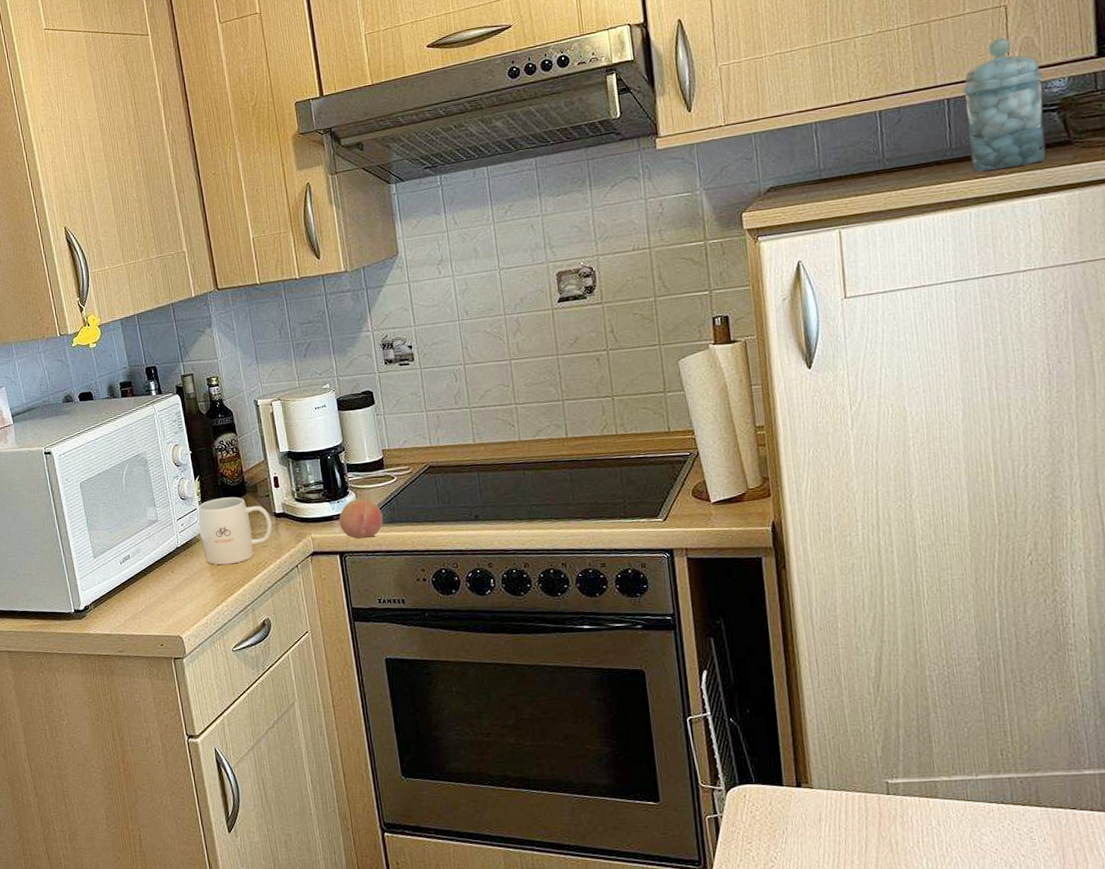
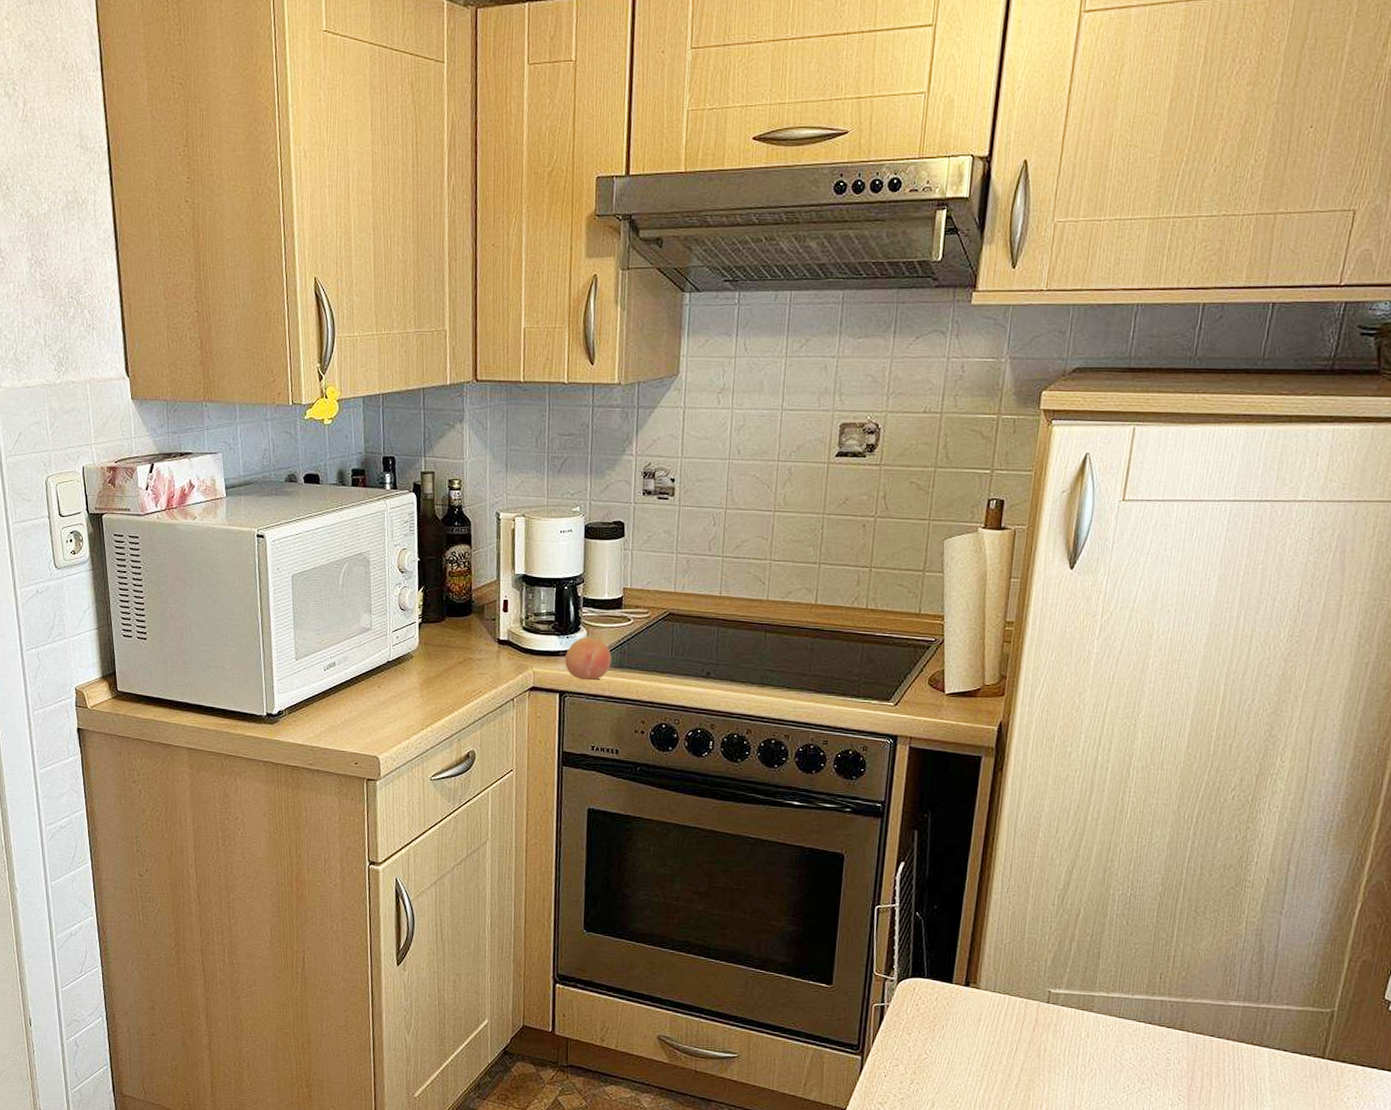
mug: present [197,496,273,566] -> none [414,614,495,688]
canister: present [961,37,1047,172] -> none [1277,245,1373,389]

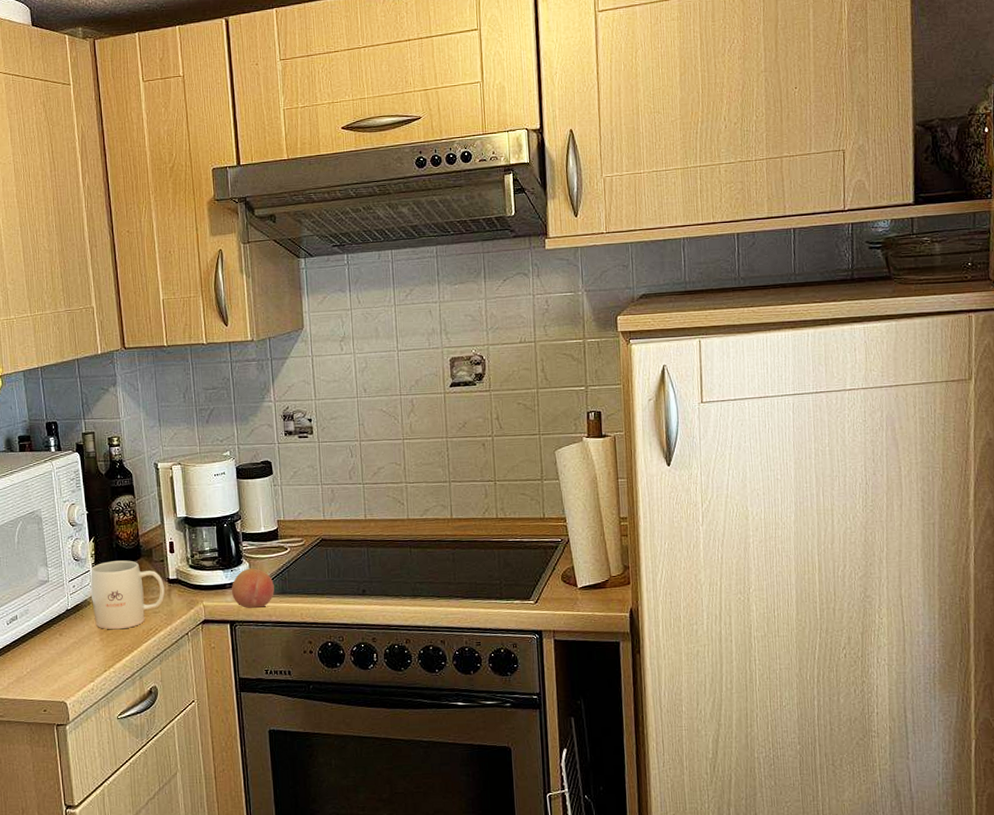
mug: none [414,614,495,688] -> present [90,560,166,630]

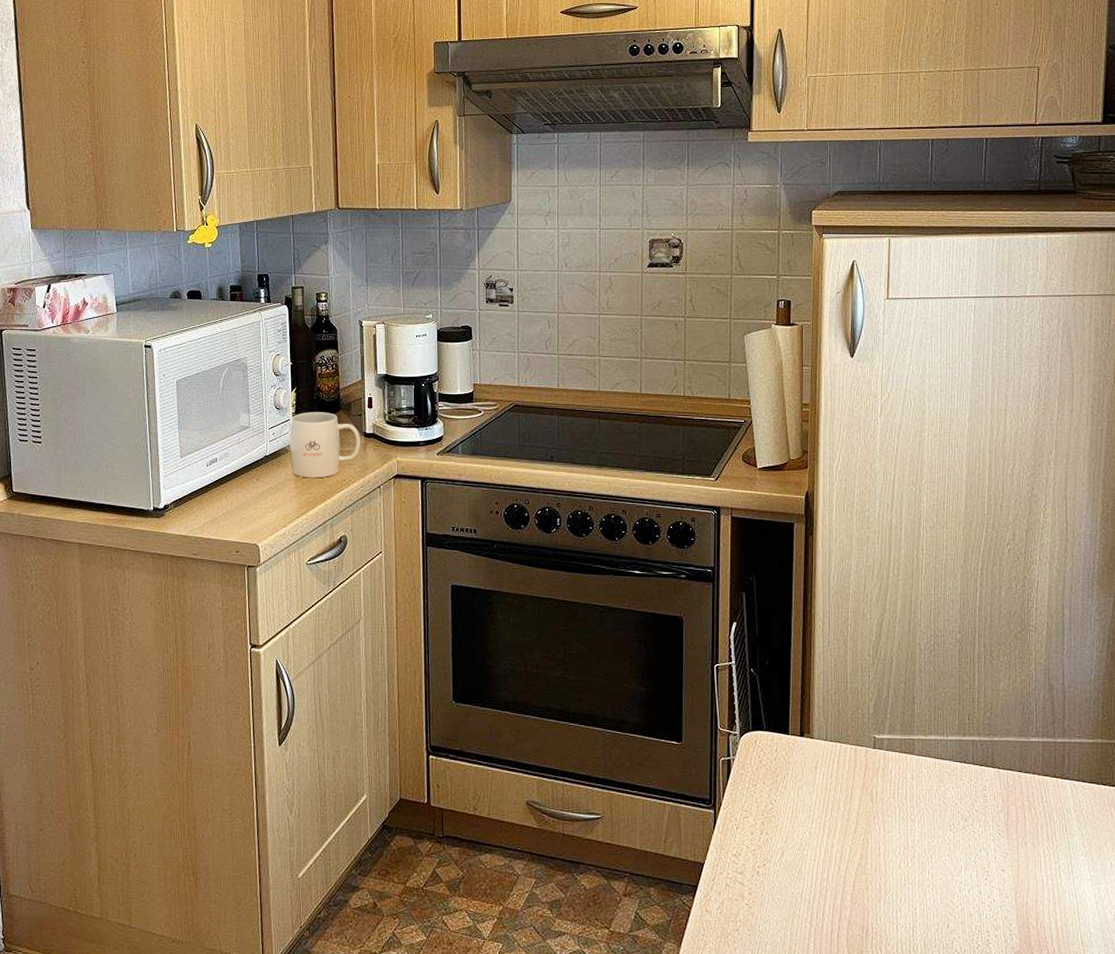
fruit: present [231,568,274,609] -> none [424,428,466,467]

